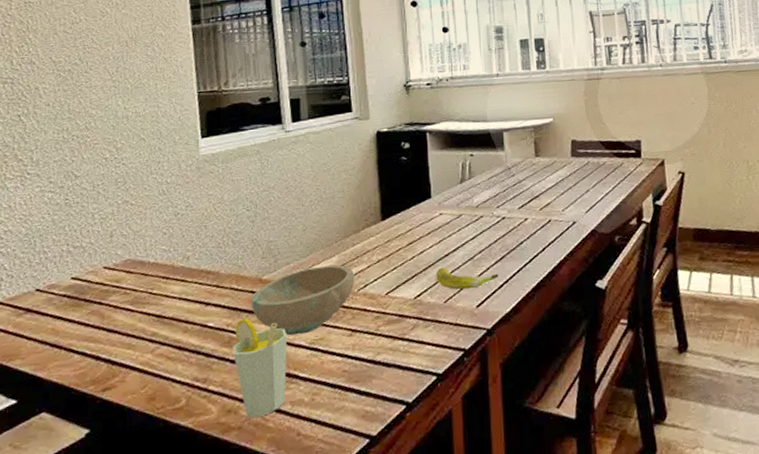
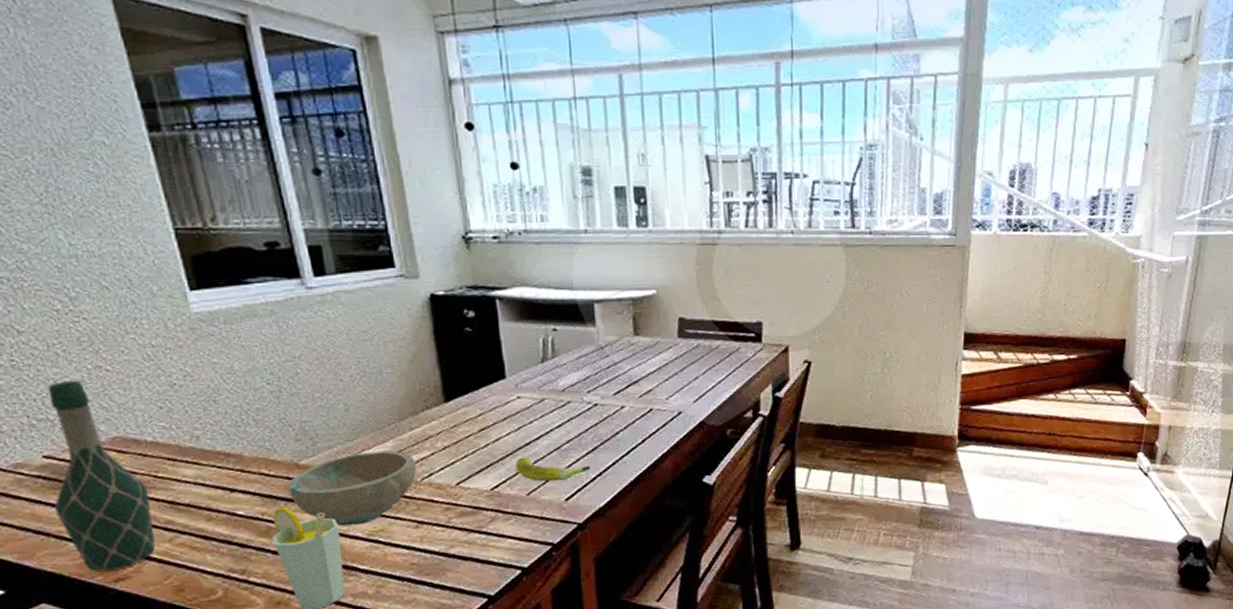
wine bottle: none [71,213,144,382] -> present [47,380,156,573]

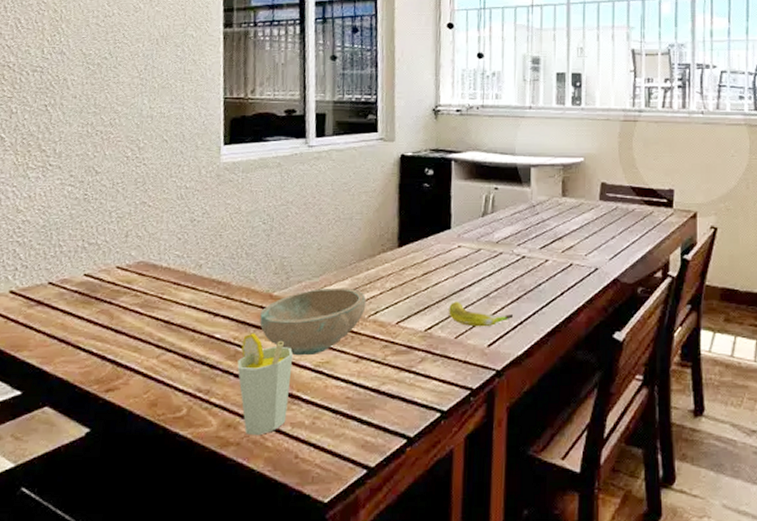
wine bottle: present [47,380,156,573] -> none [79,212,153,382]

